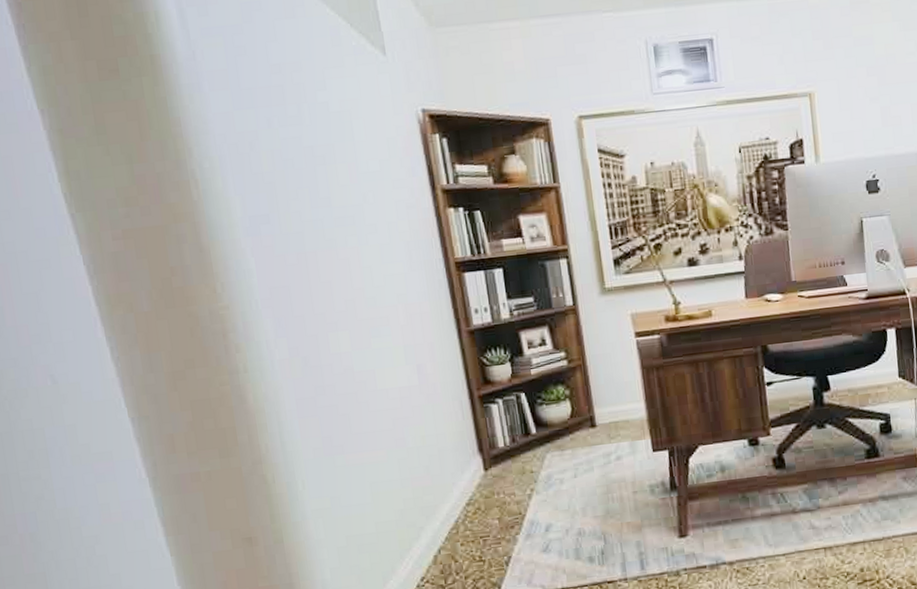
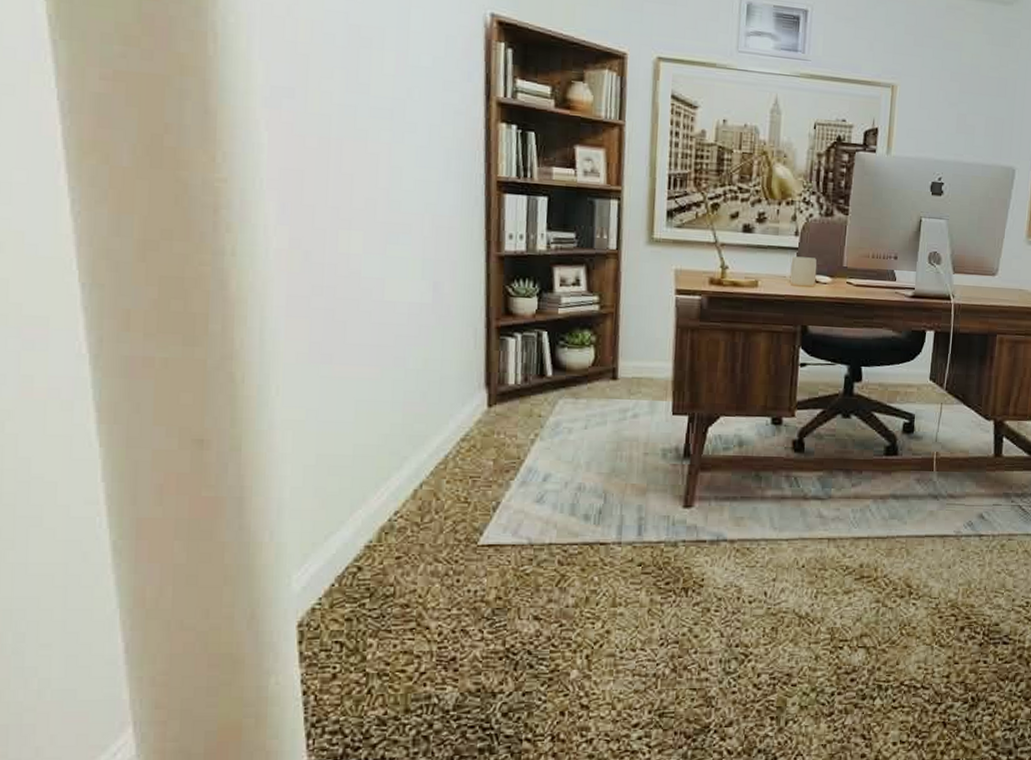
mug: none [739,278,768,310] -> present [789,256,817,288]

